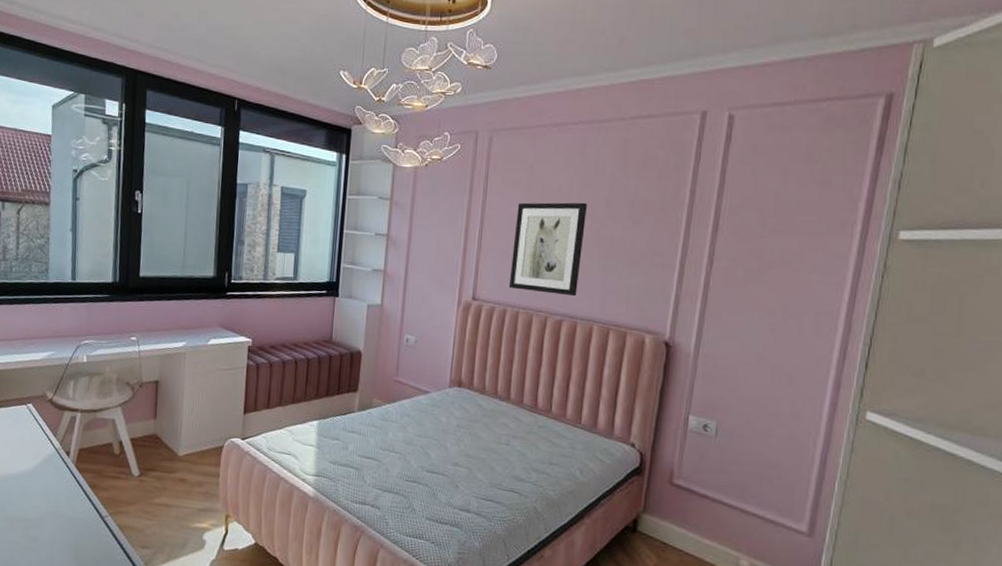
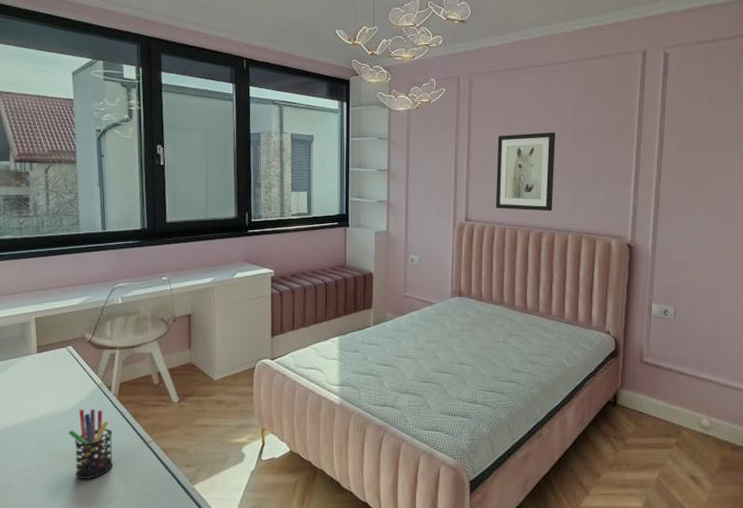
pen holder: none [23,473,68,550] -> present [69,408,113,479]

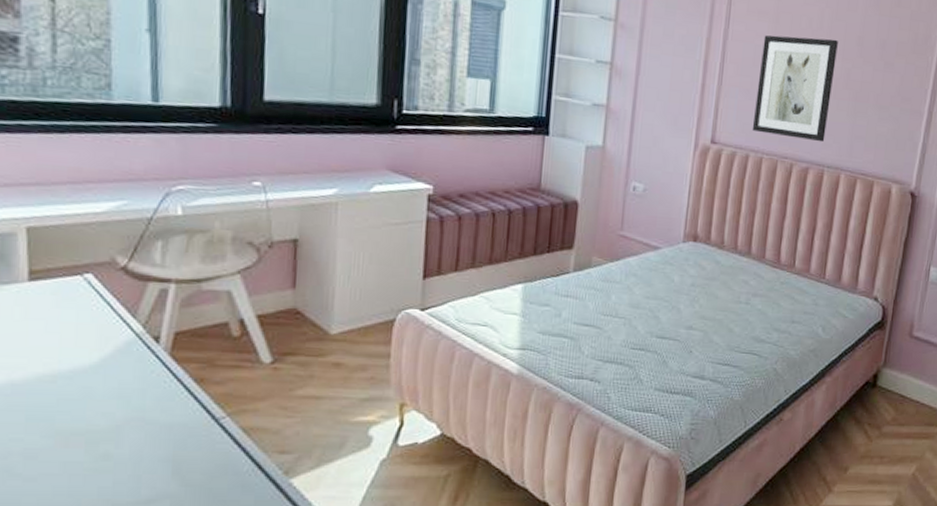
pen holder: present [69,408,113,479] -> none [83,367,159,470]

